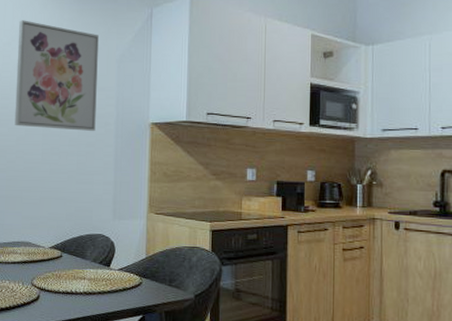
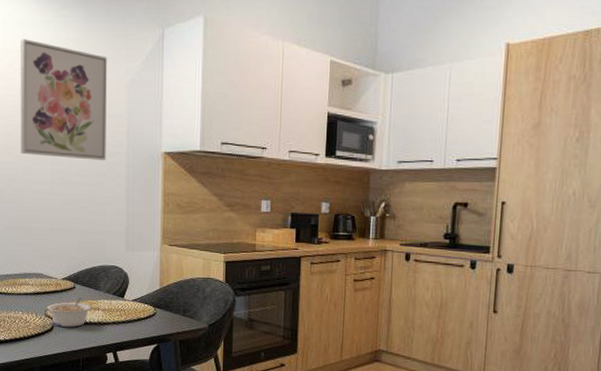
legume: none [33,267,78,297] -> present [47,298,92,327]

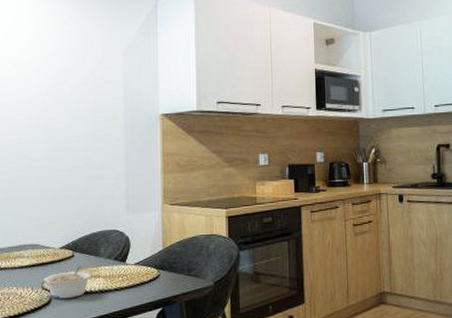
wall art: present [20,39,107,160] -> none [14,13,104,126]

